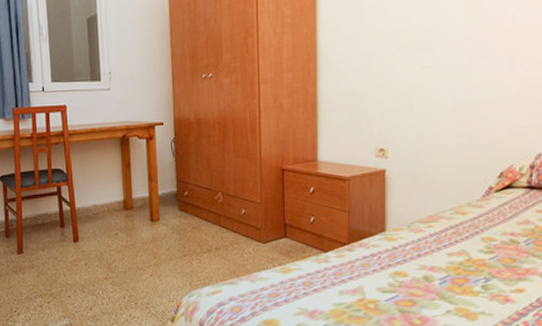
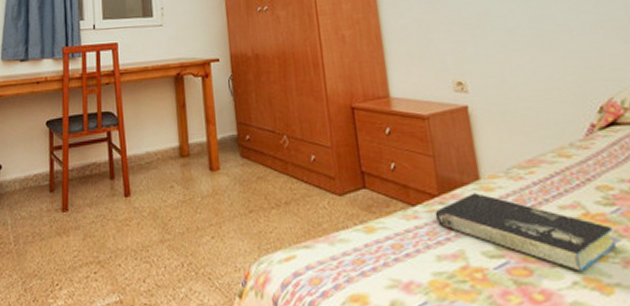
book: none [343,242,489,303] -> present [435,193,616,271]

